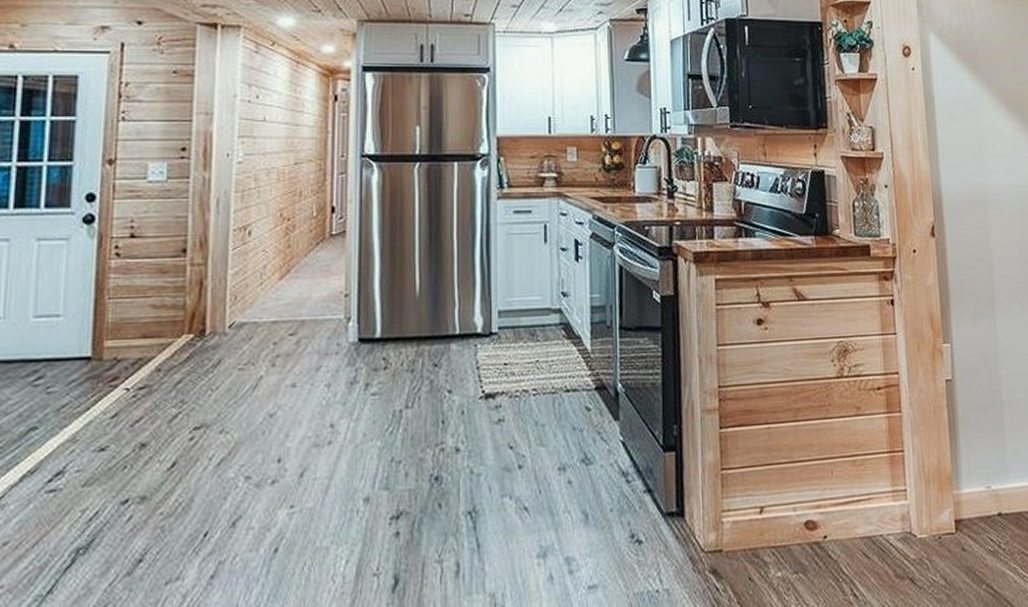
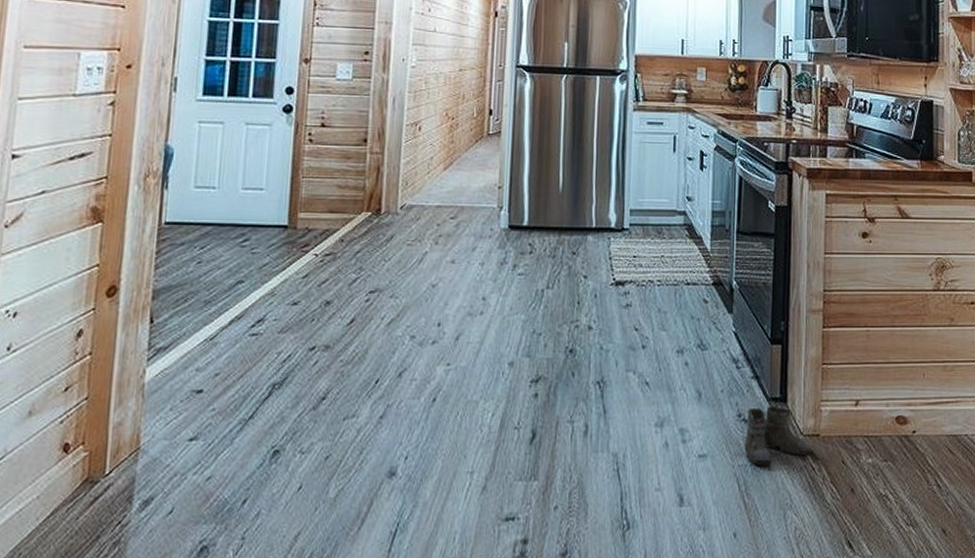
boots: none [629,521,712,593] -> present [735,405,809,466]

